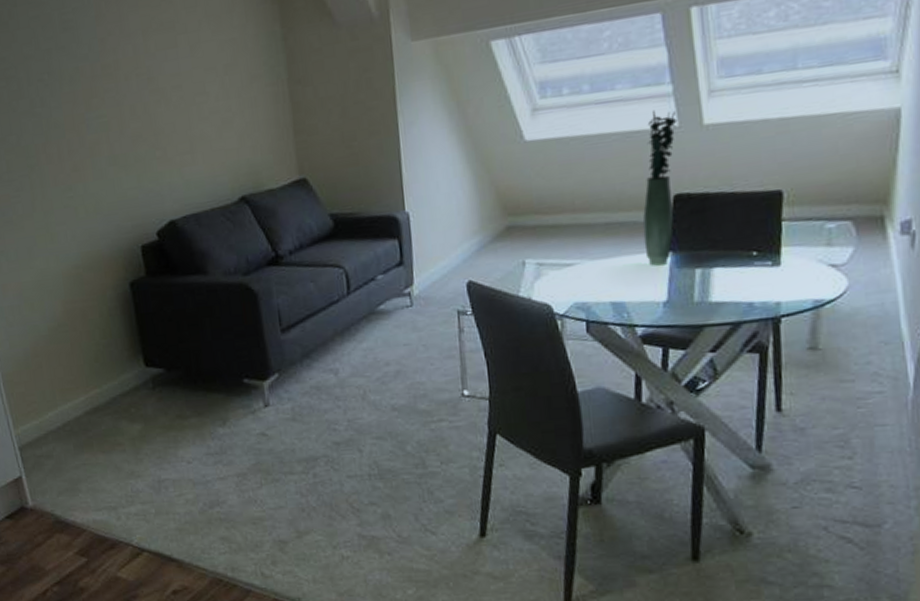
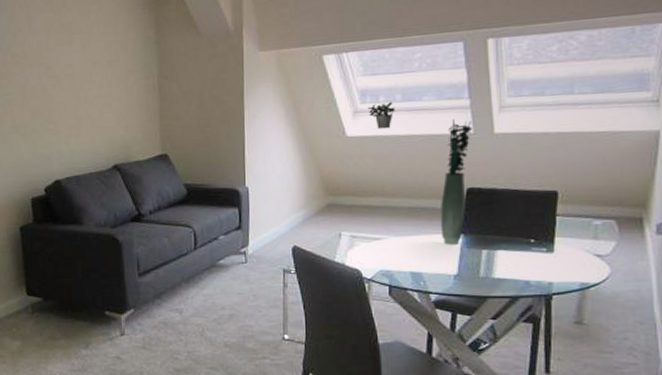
potted plant: none [549,94,582,130] -> present [368,102,395,129]

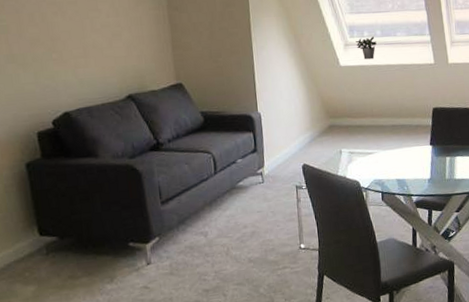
vase: present [440,118,473,246] -> none [414,51,434,156]

